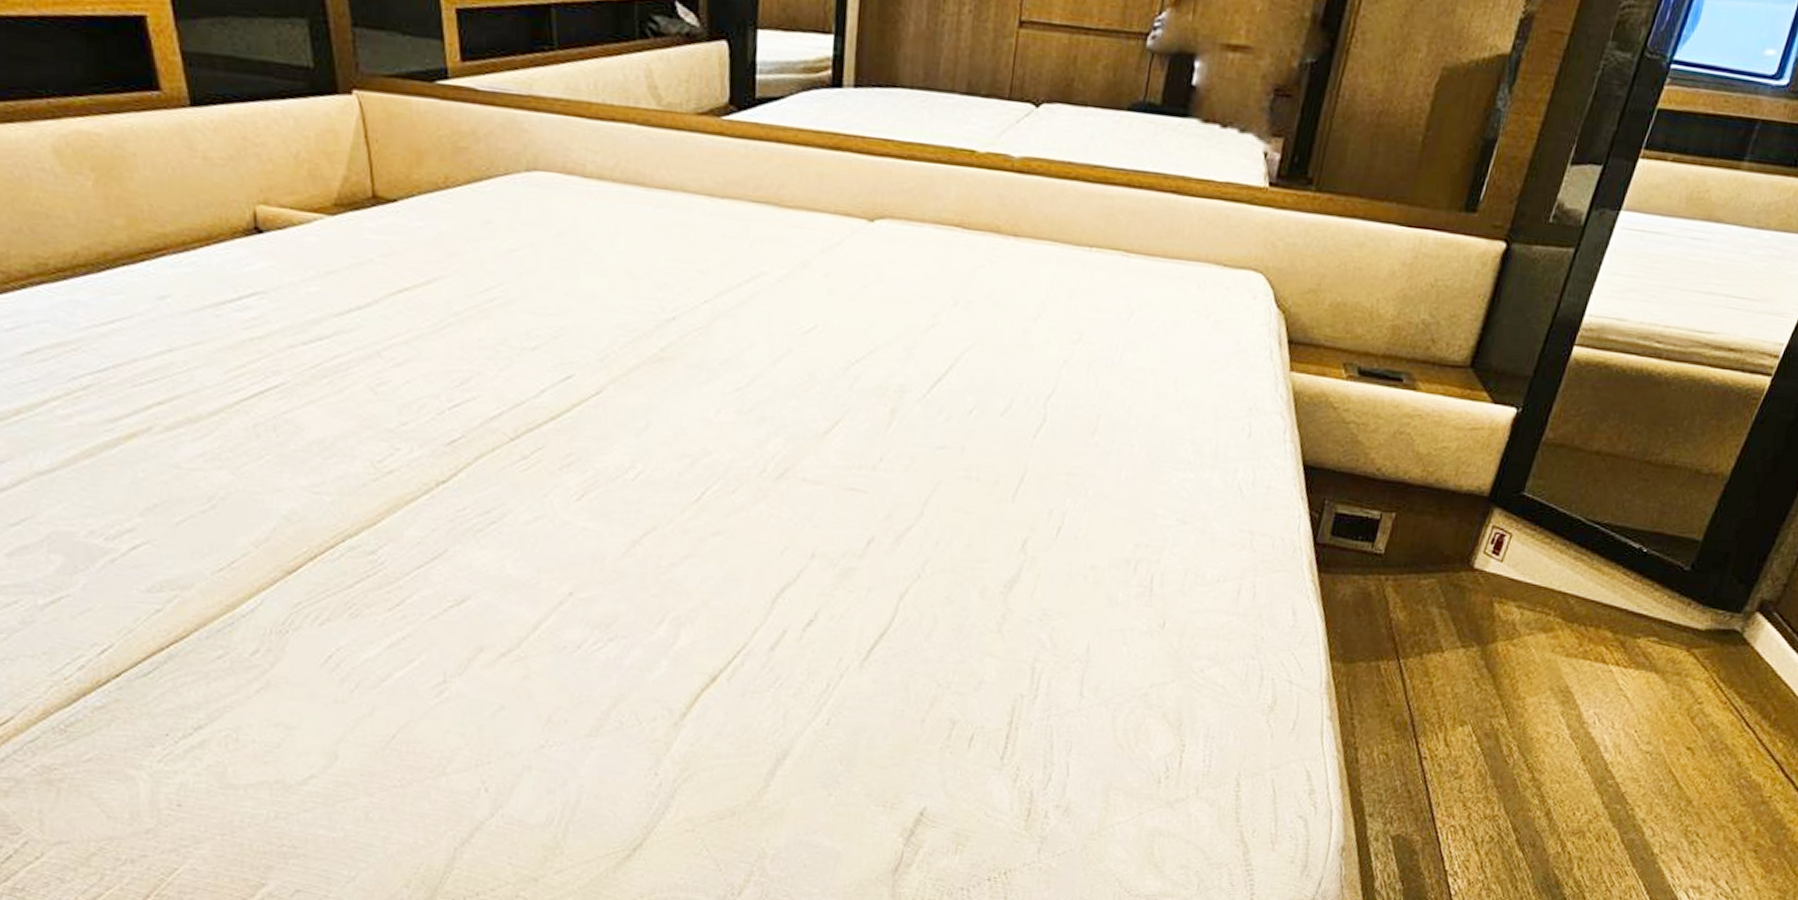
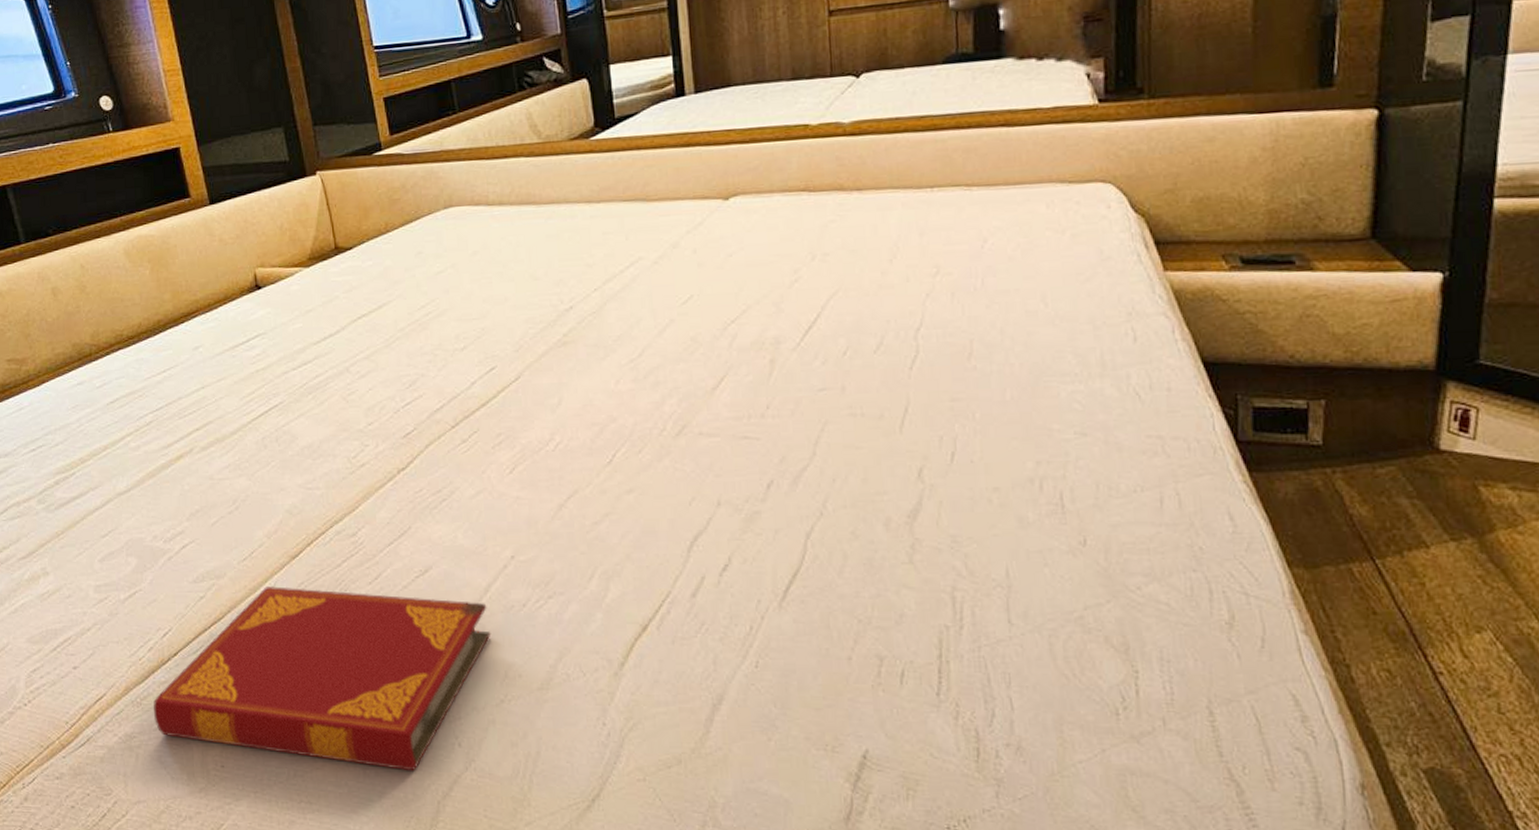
hardback book: none [84,604,536,817] -> present [154,586,491,772]

